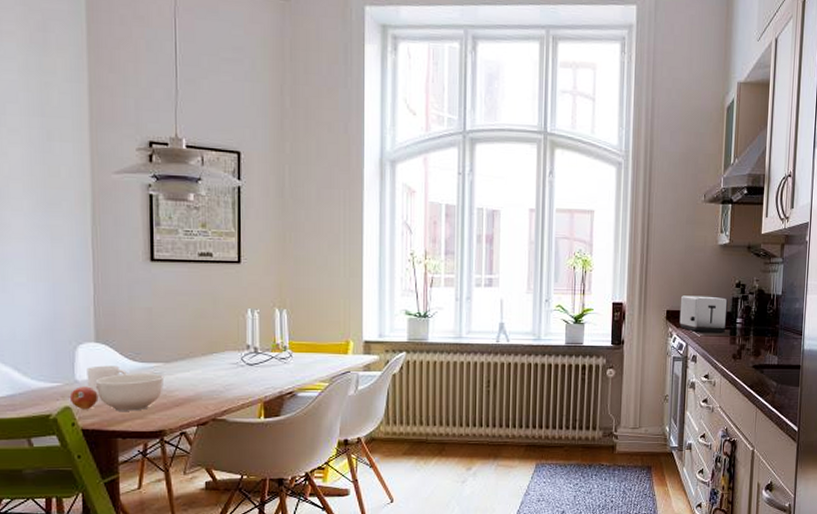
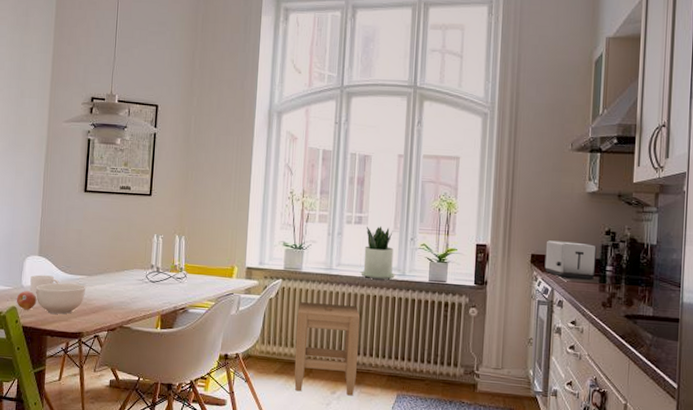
stool: none [424,376,495,472] -> present [294,302,361,396]
planter: none [493,288,531,345] -> present [361,226,396,280]

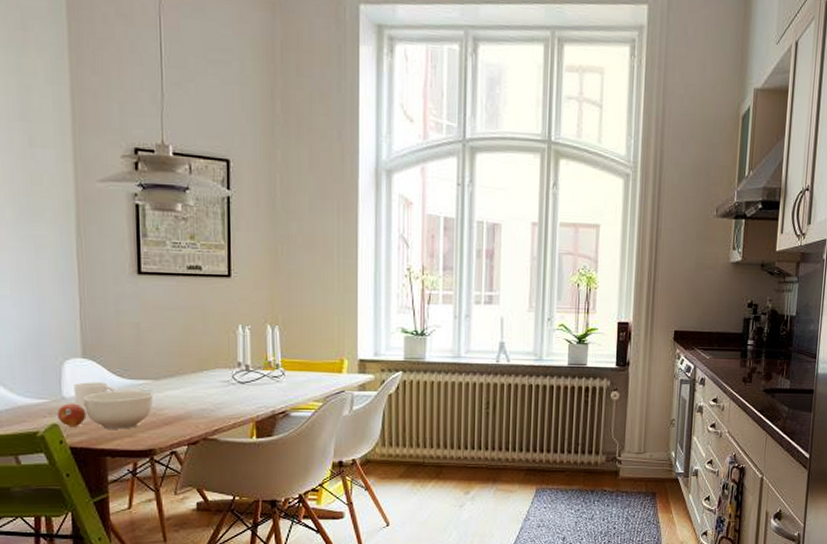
stool: present [294,302,361,396] -> none [421,396,494,495]
planter: present [361,226,396,280] -> none [493,306,532,366]
toaster: present [544,240,597,280] -> none [687,315,739,355]

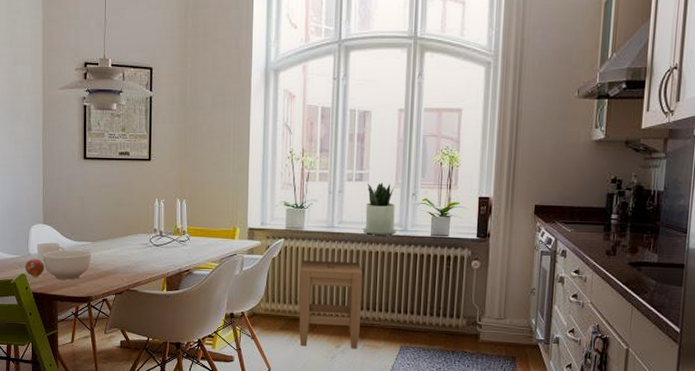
stool: none [421,396,494,495] -> present [299,260,363,349]
planter: none [493,306,532,366] -> present [362,182,398,235]

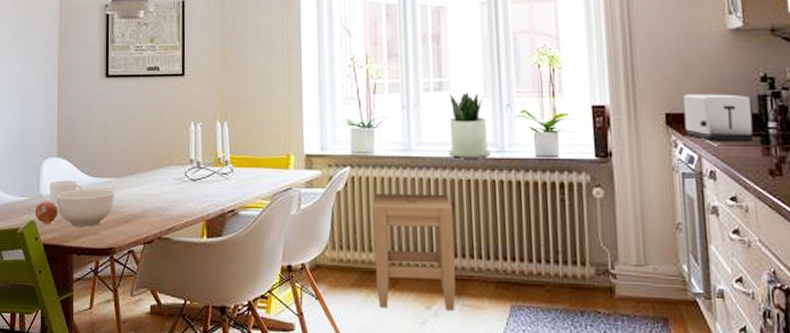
toaster: none [548,191,602,229] -> present [682,94,755,142]

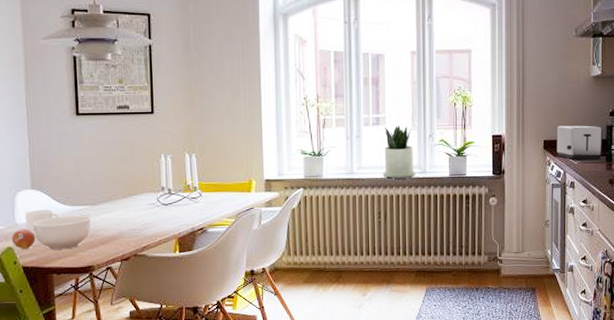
stool: present [373,194,456,311] -> none [322,207,386,298]

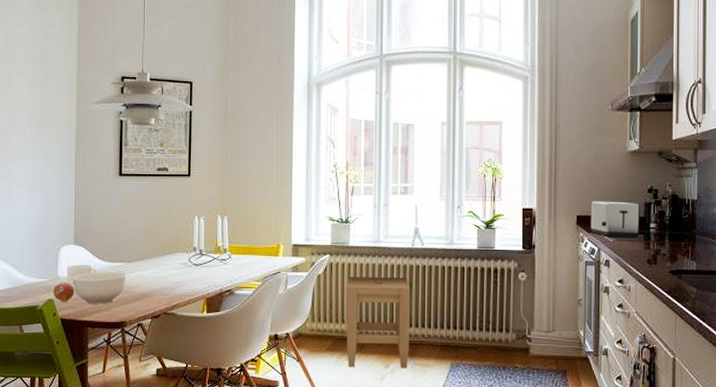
stool: none [322,207,386,298] -> present [346,277,411,369]
planter: present [382,125,417,179] -> none [409,195,444,249]

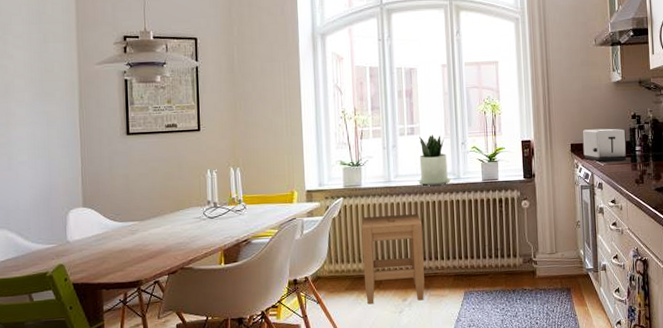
fruit: present [52,282,75,302] -> none [62,246,86,267]
mug: present [67,264,98,290] -> none [76,226,110,254]
bowl: present [72,272,127,304] -> none [83,231,140,266]
planter: none [409,195,444,249] -> present [418,134,451,186]

